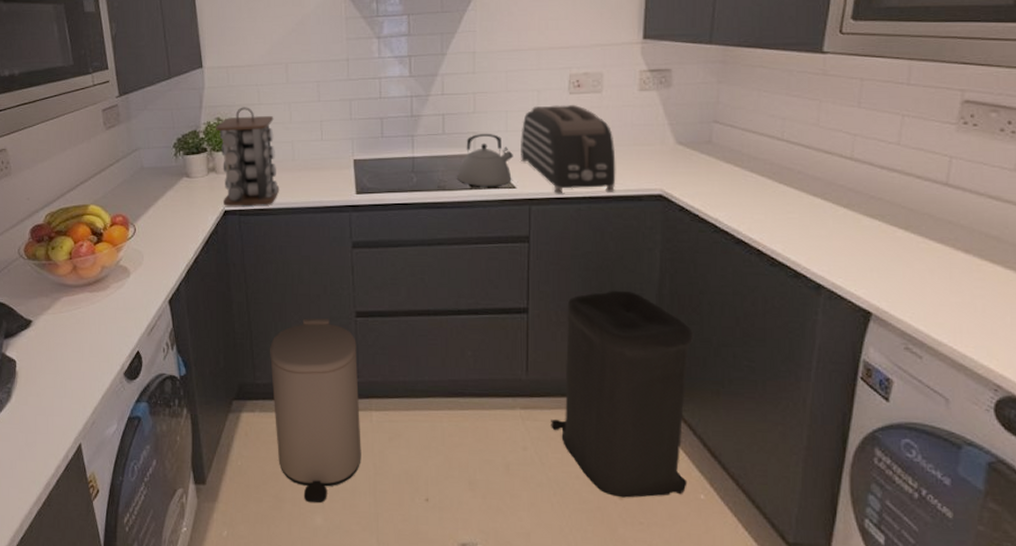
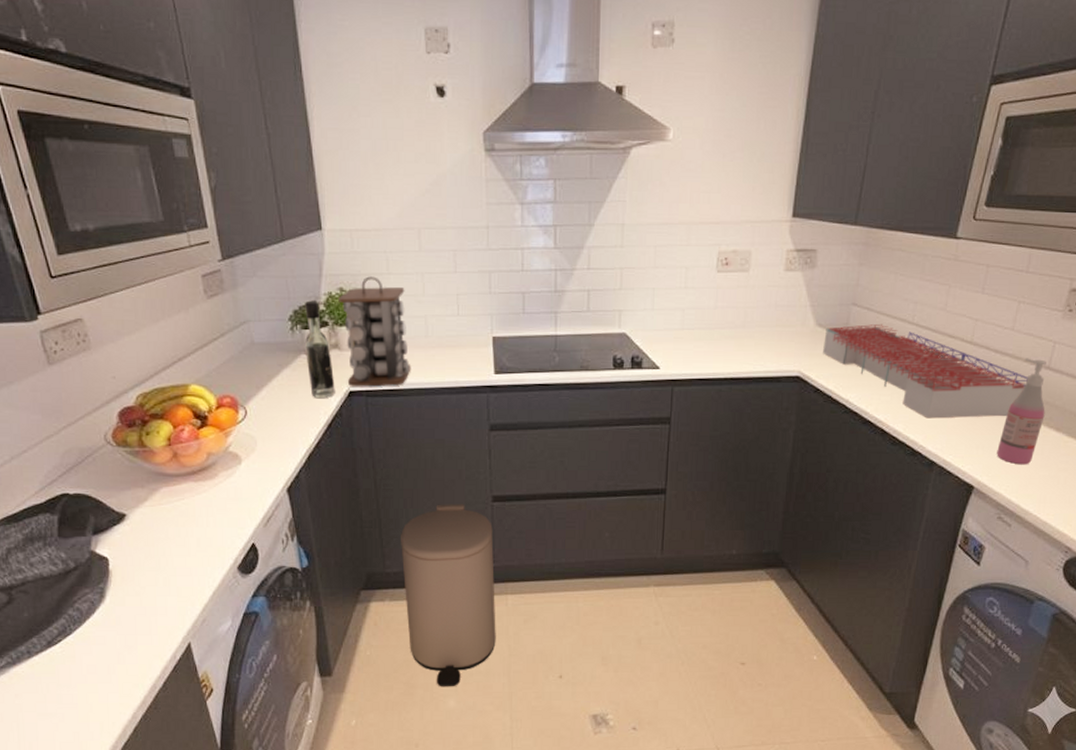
bottle: none [186,129,212,218] -> present [304,300,335,399]
kettle: present [457,133,513,187] -> none [601,311,658,368]
toaster: present [521,105,616,194] -> none [666,283,758,375]
laundry basket: present [551,290,694,498] -> none [682,470,819,663]
dish rack: none [686,140,923,239] -> present [823,323,1028,419]
soap dispenser: none [895,174,949,290] -> present [997,358,1047,465]

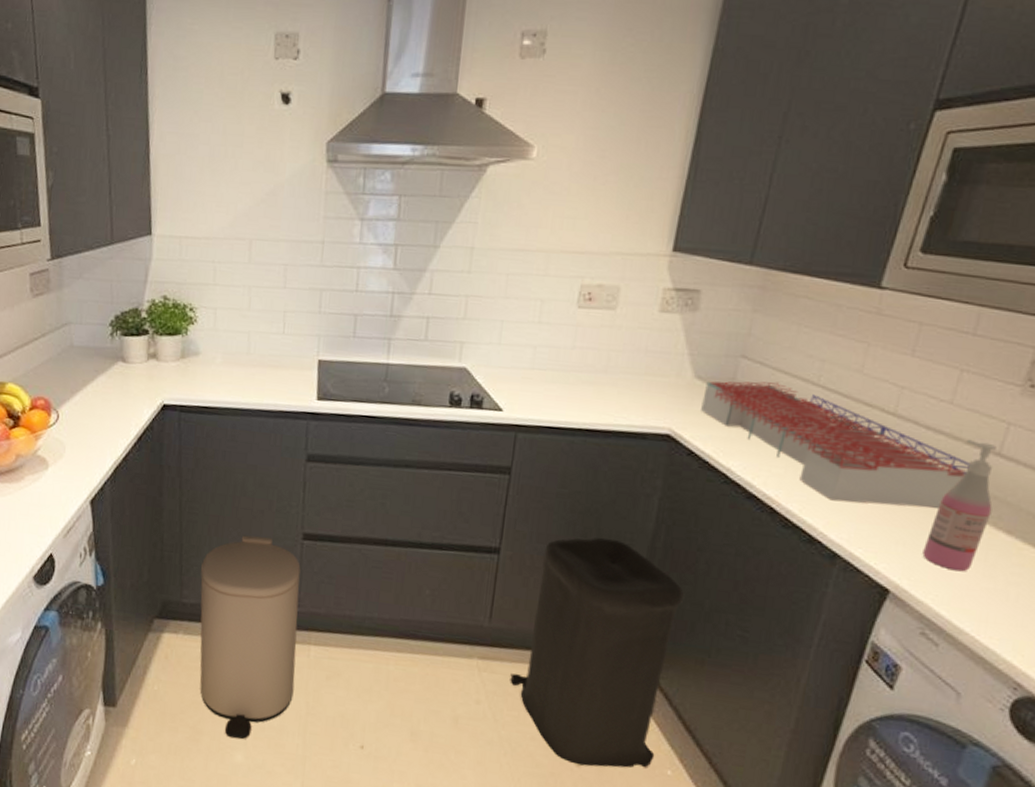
bottle: present [304,300,335,399] -> none [122,306,149,410]
spice rack: present [338,276,411,387] -> none [161,286,230,403]
laundry basket: none [682,470,819,663] -> present [510,537,685,768]

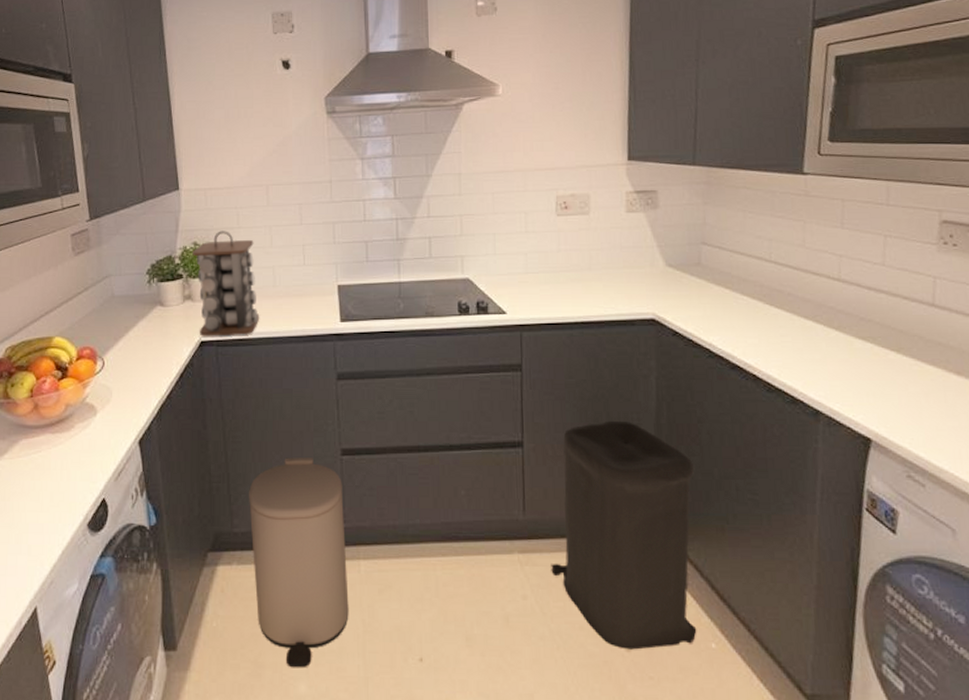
spice rack: none [161,286,230,403] -> present [192,231,260,336]
dish rack: present [701,381,970,508] -> none [676,262,912,362]
soap dispenser: present [922,439,997,572] -> none [891,294,940,414]

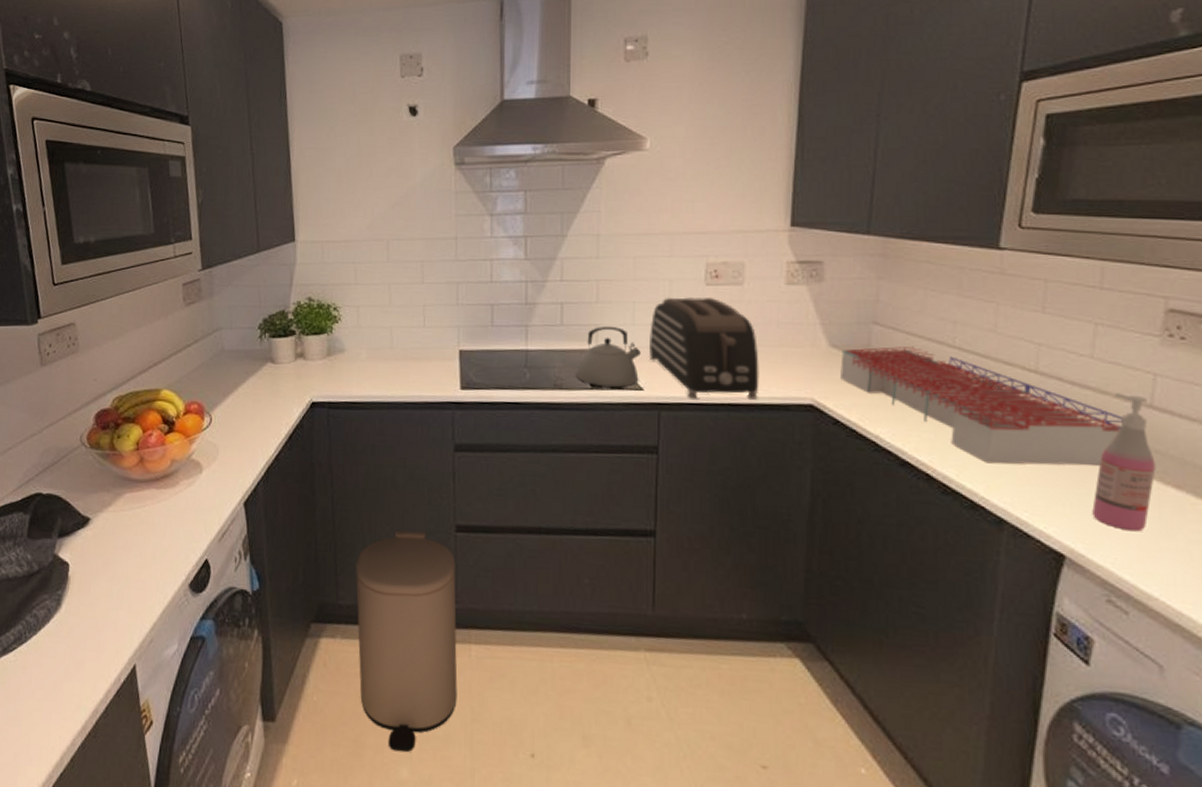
spice rack: present [192,231,260,336] -> none [306,286,375,398]
kettle: none [446,256,502,313] -> present [576,325,641,388]
toaster: none [509,227,608,319] -> present [649,297,759,399]
laundry basket: present [551,420,697,650] -> none [681,514,852,767]
dish rack: none [676,262,912,362] -> present [840,346,1123,466]
soap dispenser: none [891,294,940,414] -> present [1092,392,1156,532]

